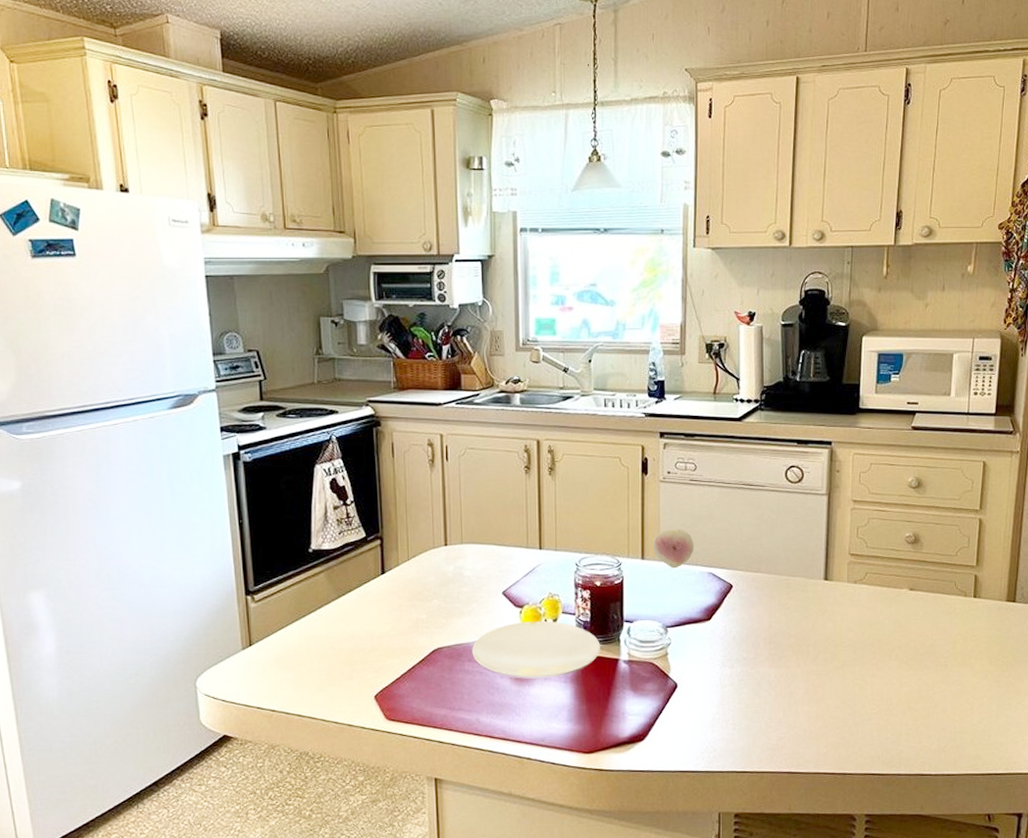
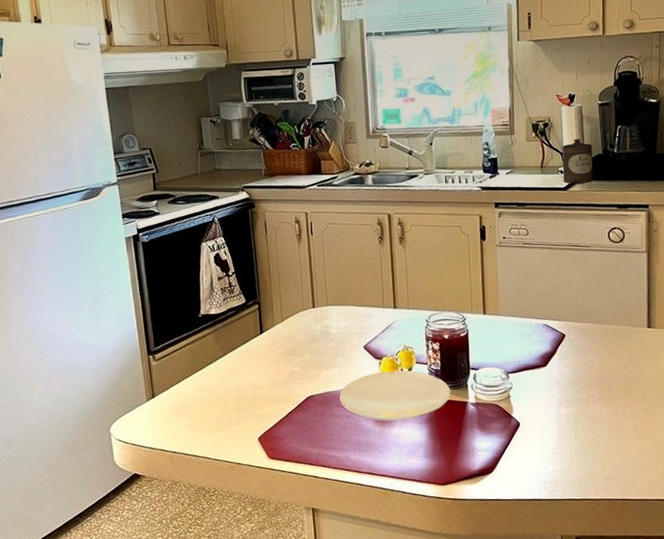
fruit: present [652,529,694,569] -> none [492,286,530,322]
canister: none [738,363,772,414] -> present [562,138,593,184]

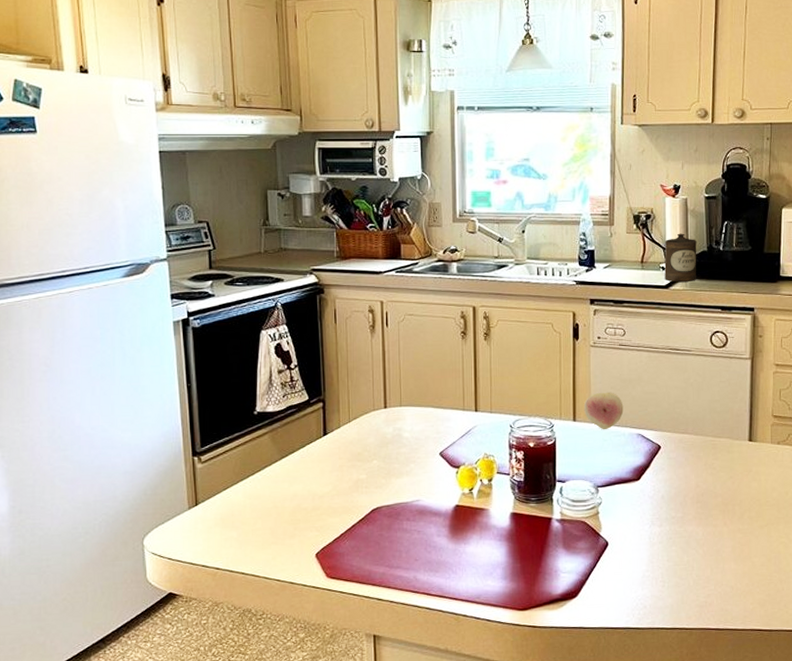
plate: present [339,370,451,421] -> none [410,481,534,538]
fruit: none [492,286,530,322] -> present [583,392,624,430]

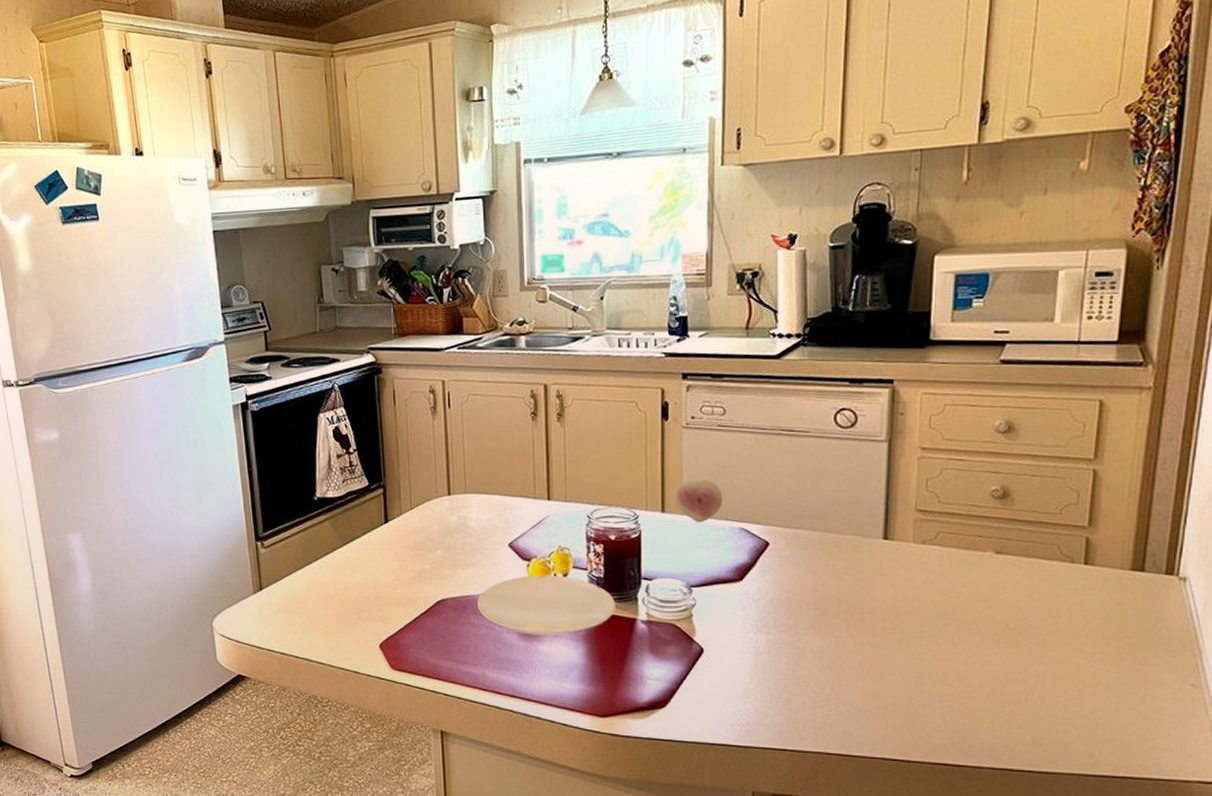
plate: none [410,481,534,538] -> present [477,576,616,636]
canister: present [664,233,697,282] -> none [775,292,818,350]

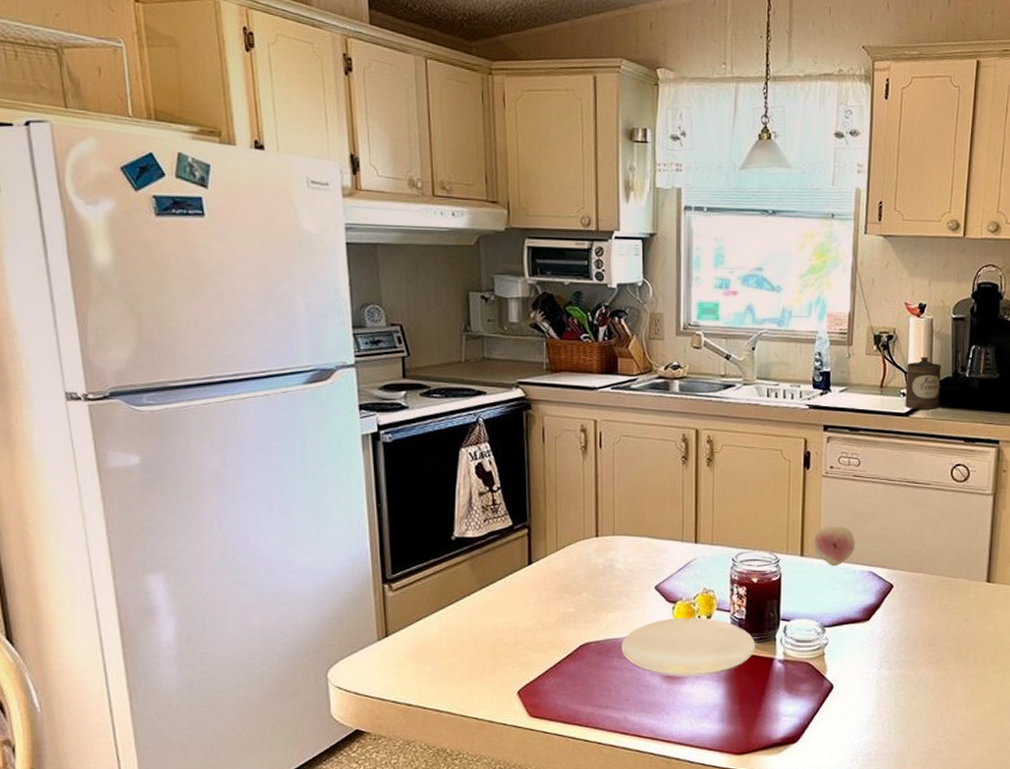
canister: none [775,292,818,350] -> present [905,356,941,409]

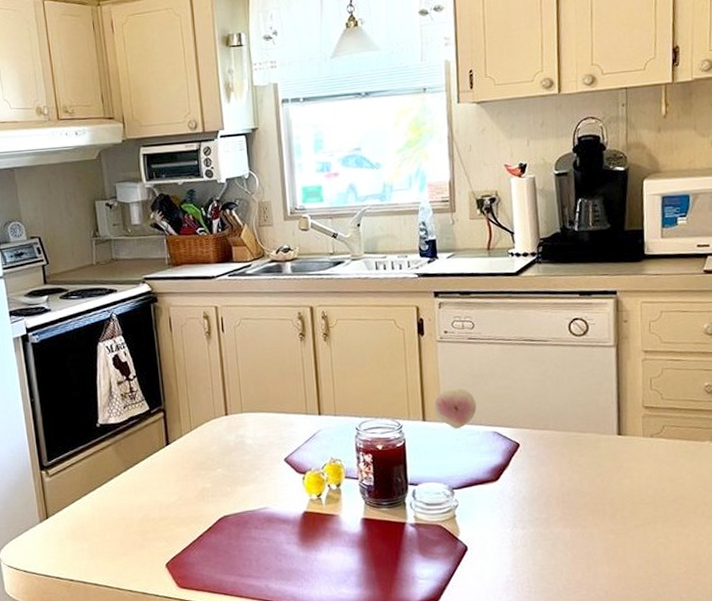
plate: present [621,618,755,678] -> none [257,486,386,545]
canister: present [905,356,941,409] -> none [512,215,550,268]

